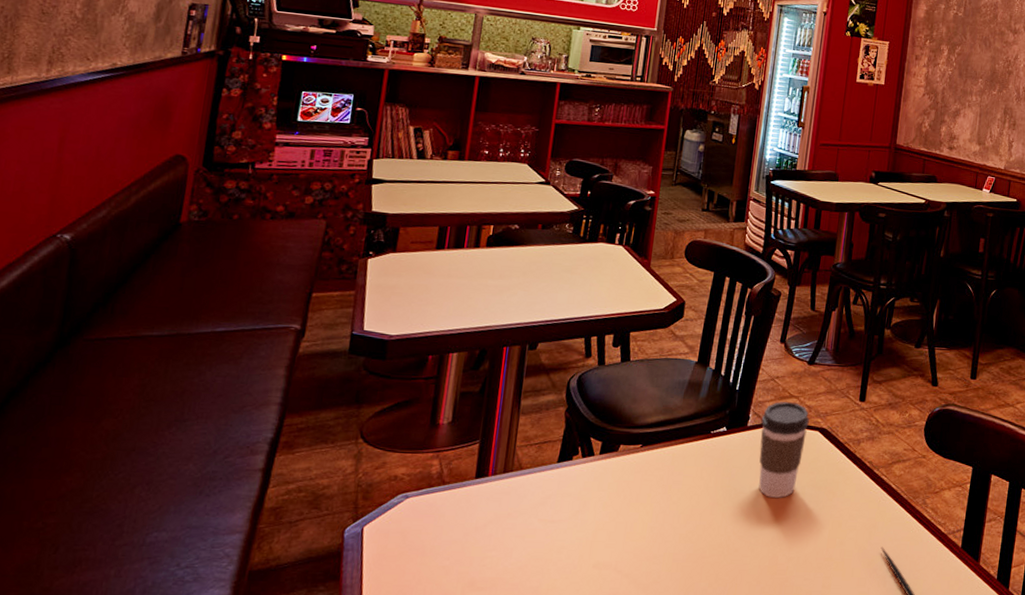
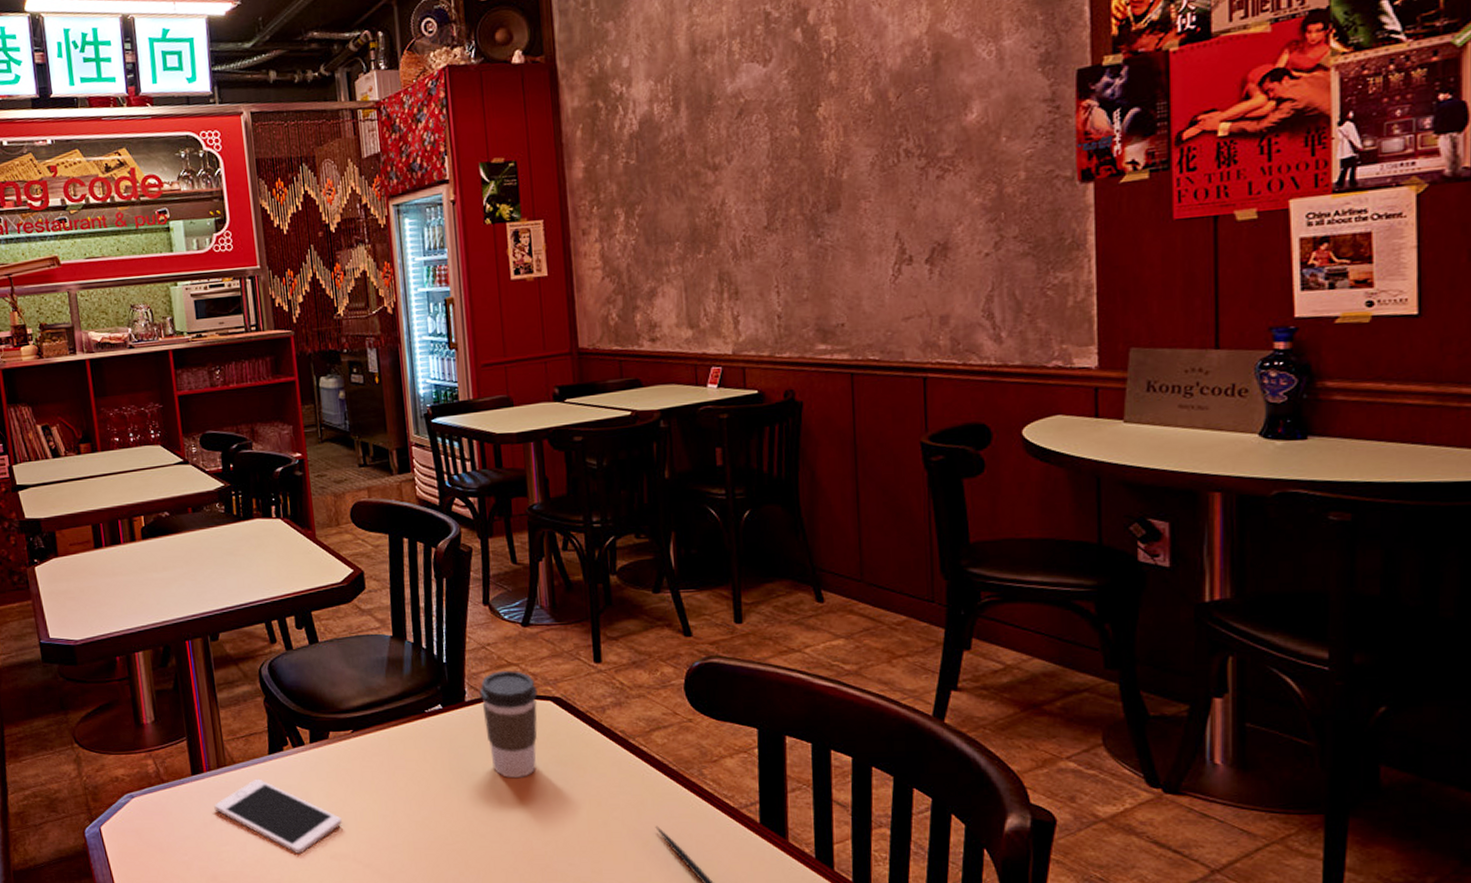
cell phone: none [490,485,612,562] -> present [214,778,342,854]

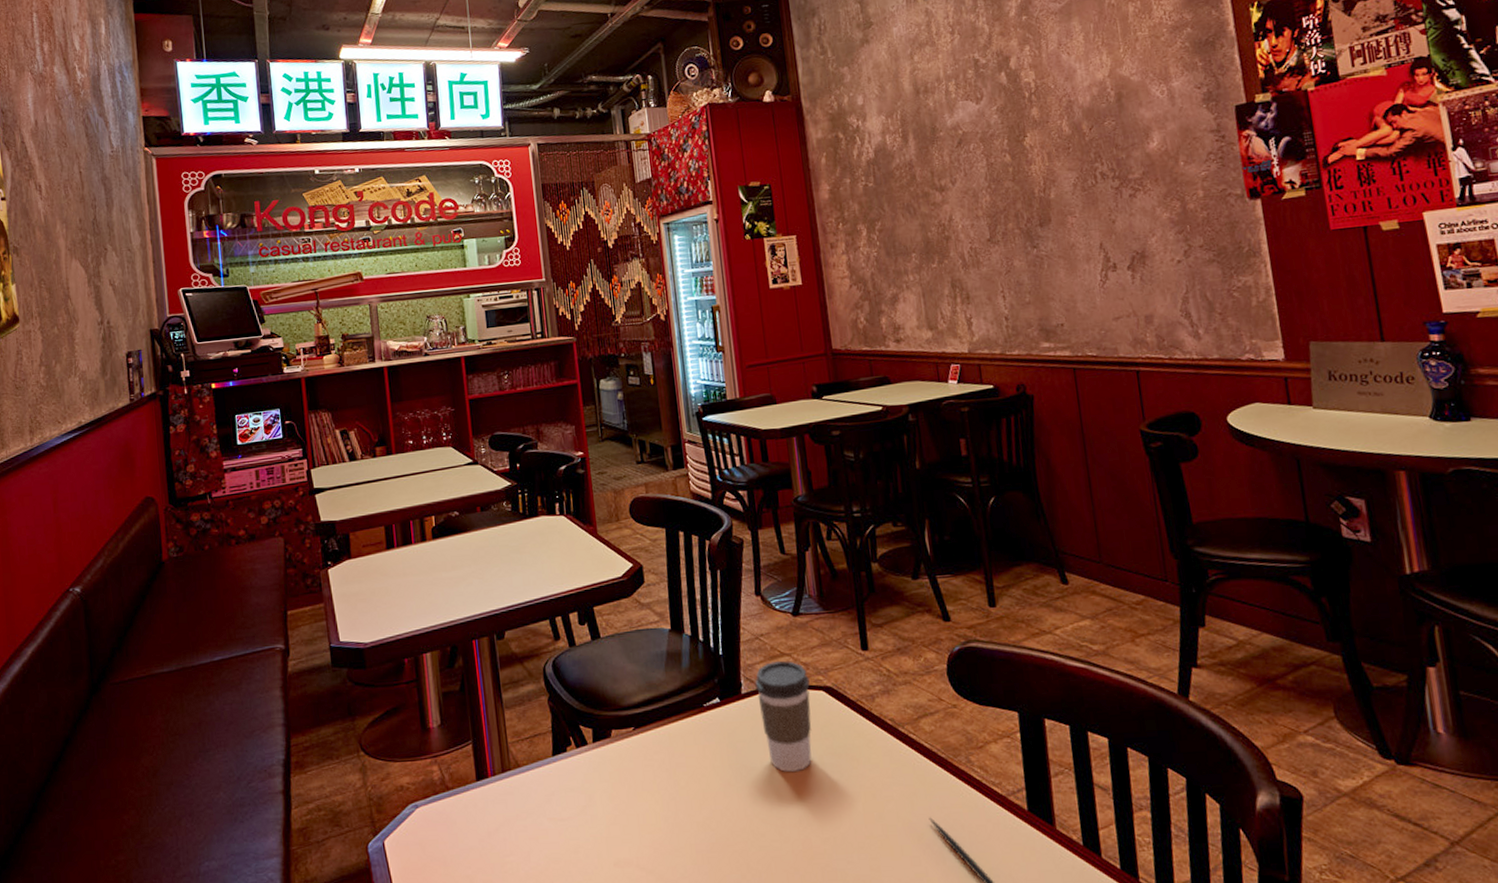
cell phone: present [214,778,342,854] -> none [498,782,625,862]

